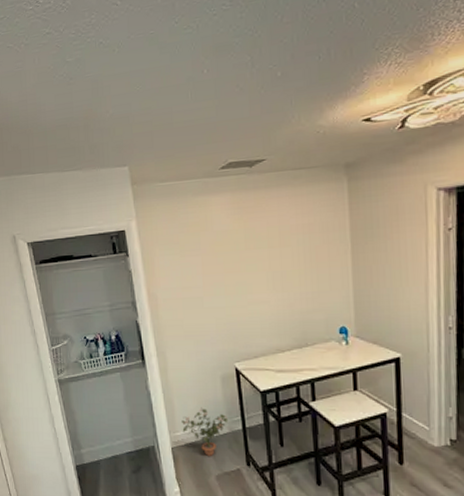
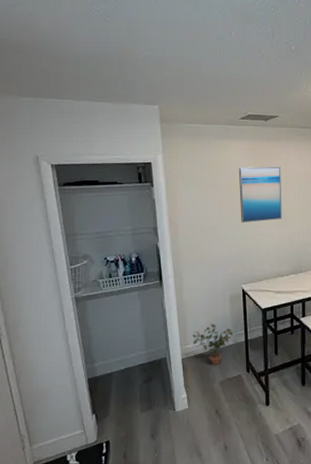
wall art: none [221,219,278,290] -> present [238,166,282,223]

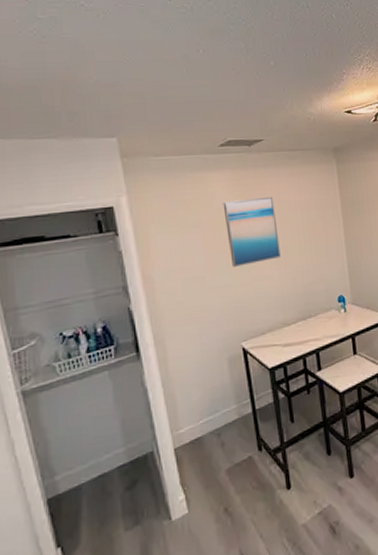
potted plant: present [192,323,234,366] -> none [185,396,238,451]

